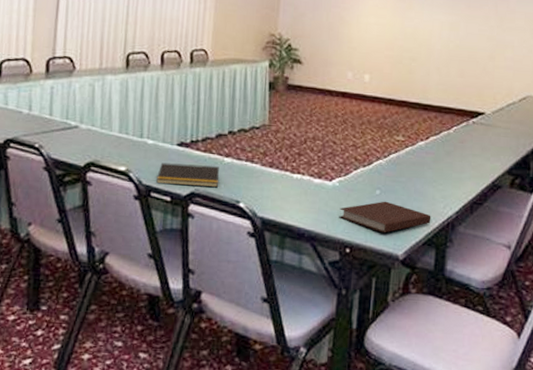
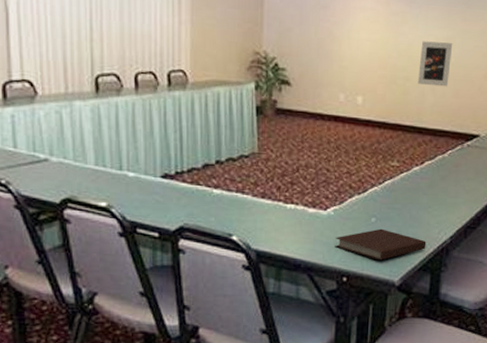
notepad: present [156,162,219,187] -> none [142,196,209,221]
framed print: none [423,25,458,67] -> present [418,41,453,87]

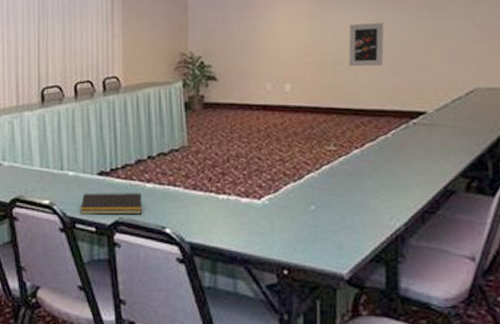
notepad: none [142,196,209,221] -> present [80,193,143,215]
notebook: present [335,228,426,261] -> none [272,216,377,251]

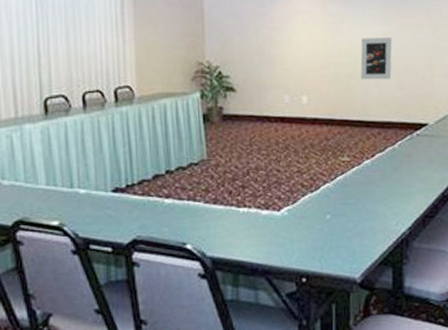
notepad: present [80,193,143,215] -> none [94,209,162,235]

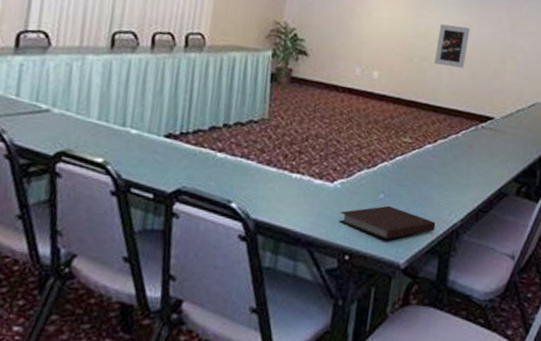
notebook: none [291,225,385,258] -> present [339,205,436,240]

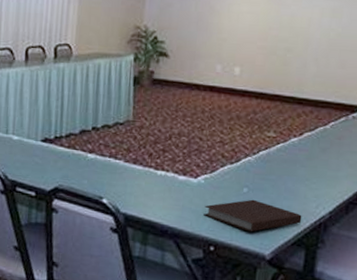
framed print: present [434,24,471,69] -> none [300,12,340,58]

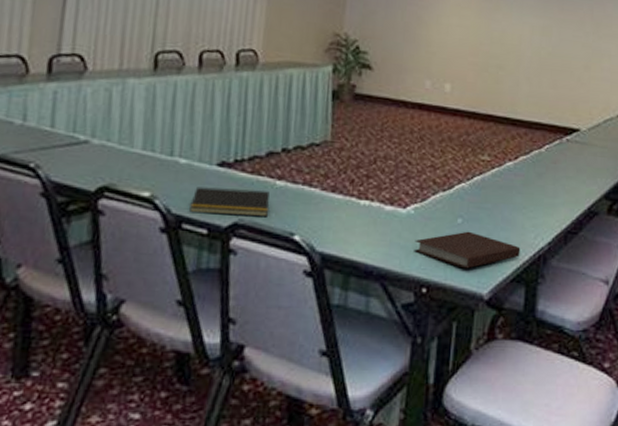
notepad: none [21,158,83,183] -> present [189,186,270,217]

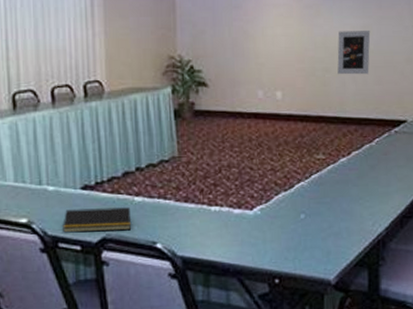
notebook: present [414,231,521,269] -> none [264,225,361,259]
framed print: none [512,29,550,77] -> present [337,31,371,75]

